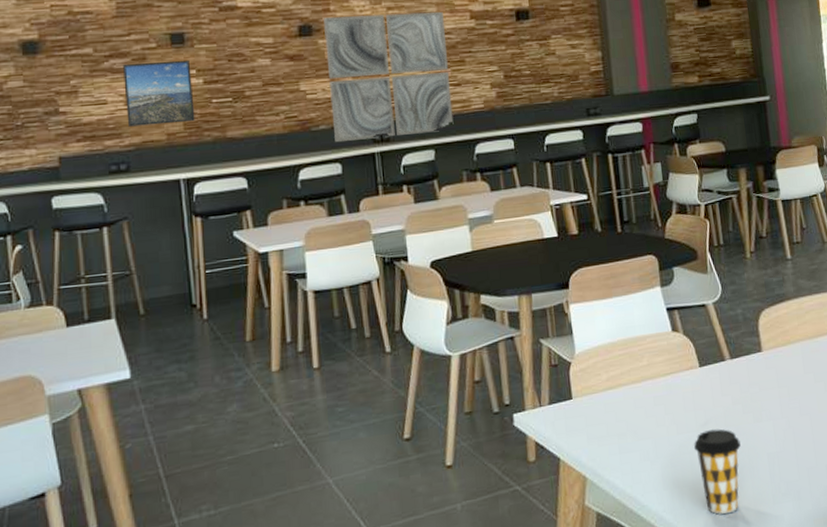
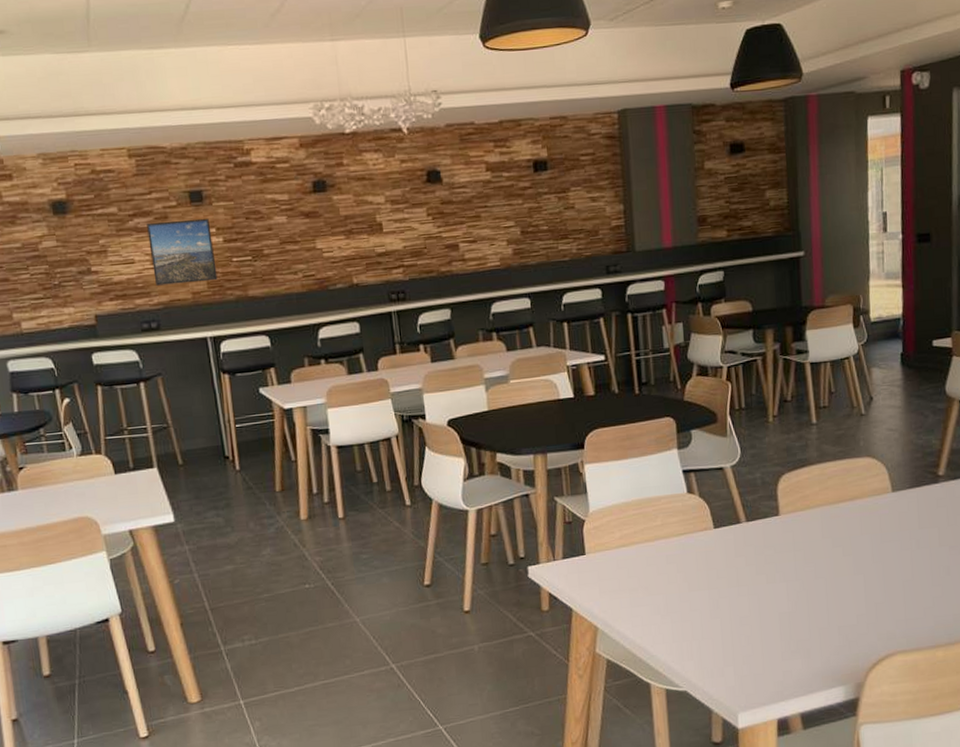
wall art: present [324,11,454,143] -> none [337,163,470,302]
coffee cup: present [693,428,741,515] -> none [704,587,752,668]

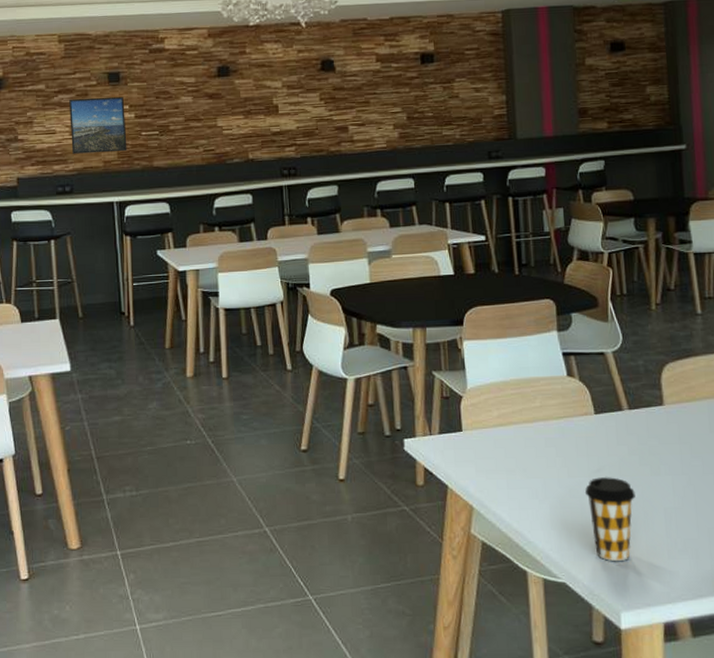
coffee cup: none [704,587,752,668] -> present [584,476,635,562]

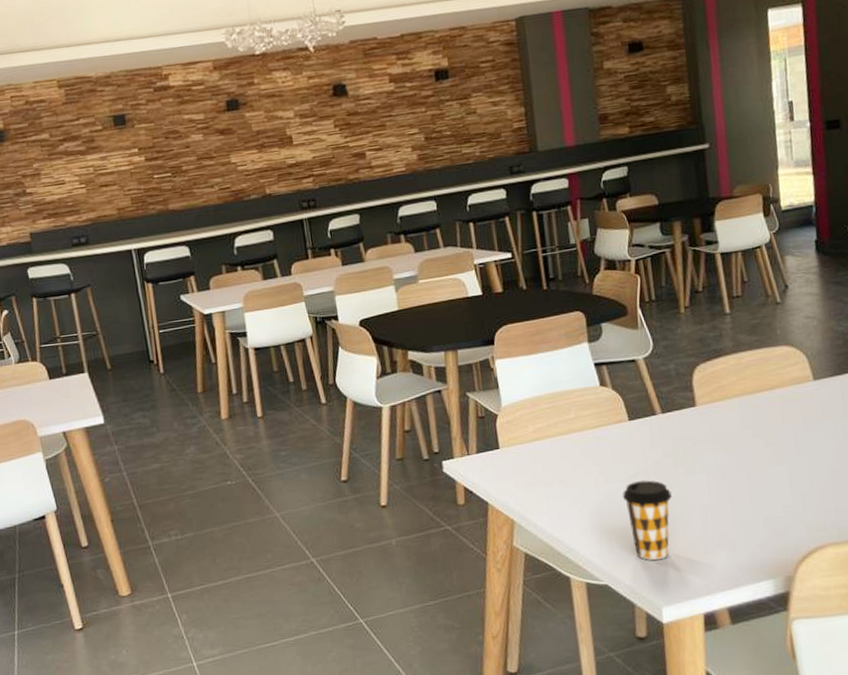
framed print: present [69,96,127,154] -> none [75,139,140,204]

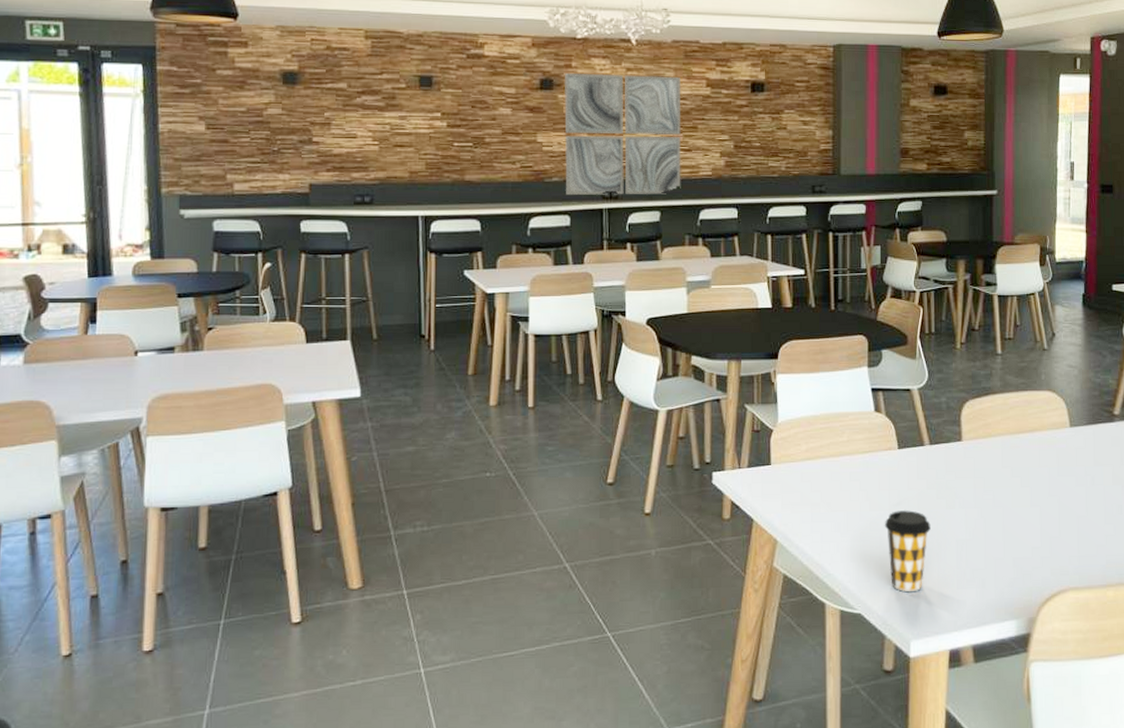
wall art: none [249,77,377,211] -> present [564,73,681,196]

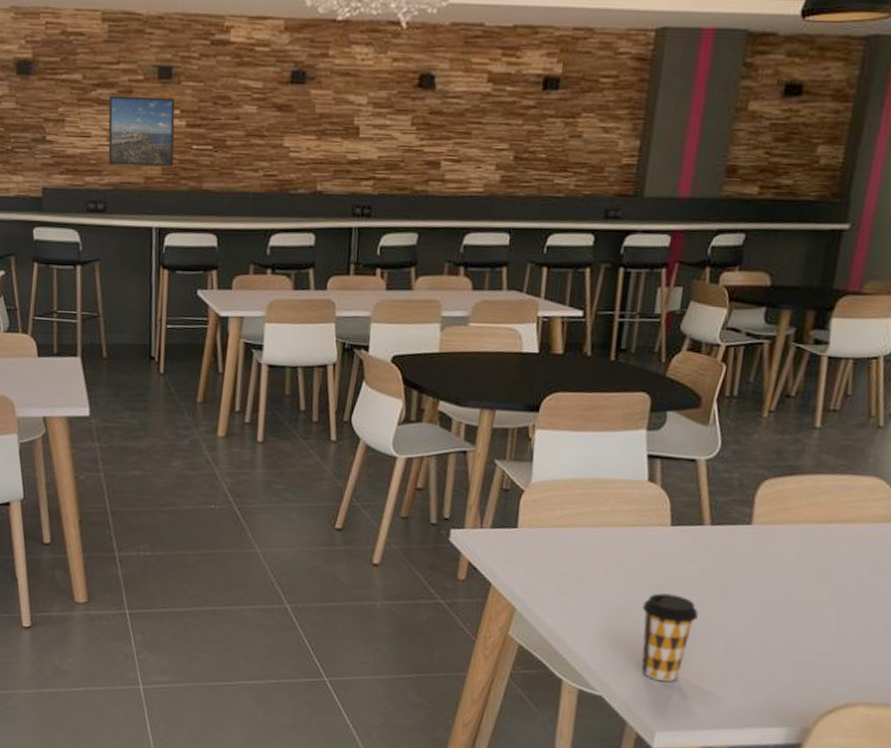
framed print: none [373,101,437,163] -> present [108,95,175,167]
wall art: present [564,73,681,196] -> none [312,64,456,214]

